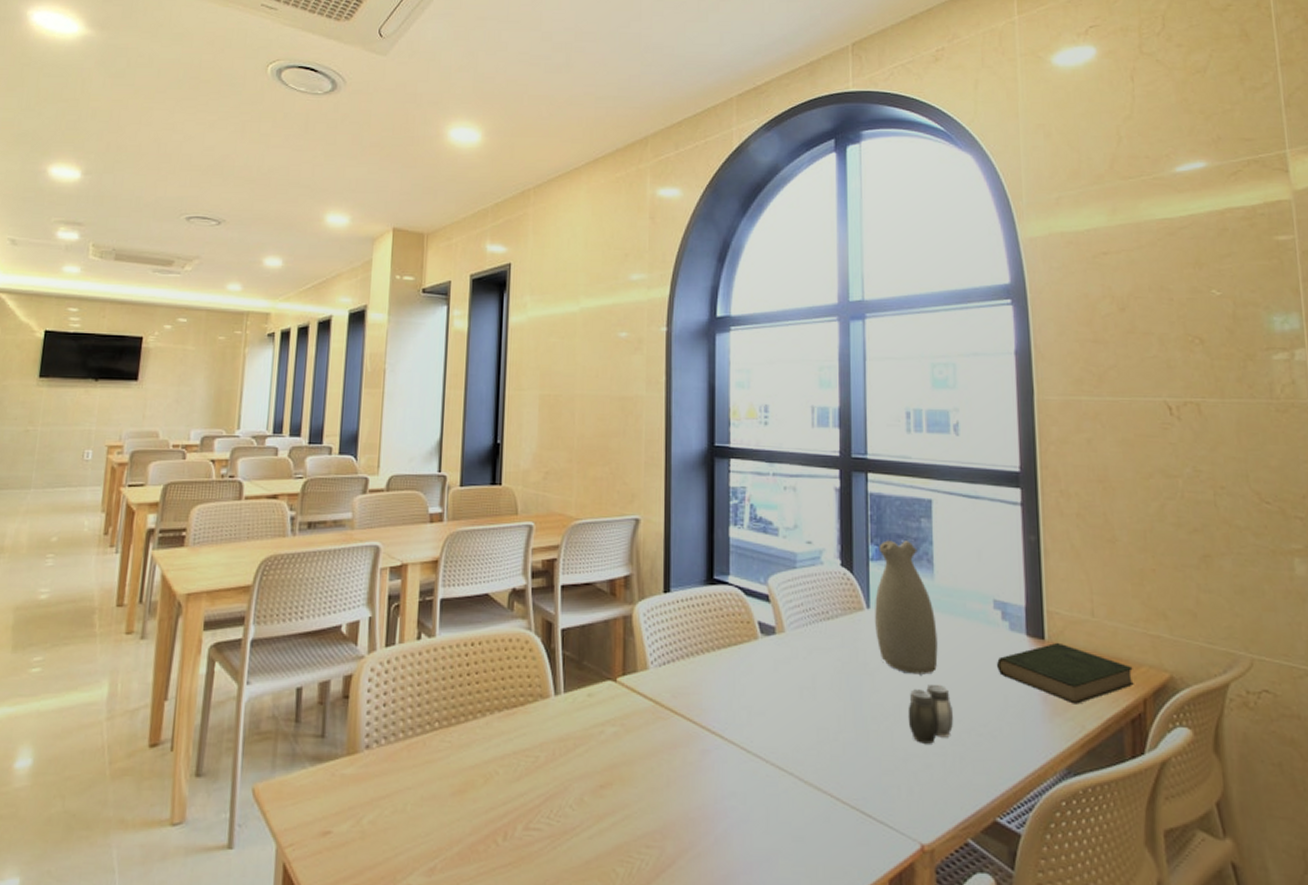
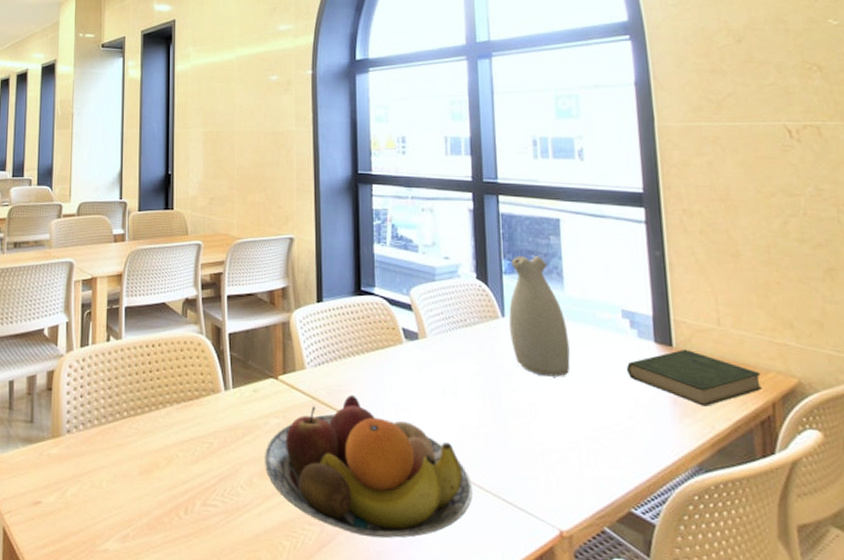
fruit bowl: none [598,698,829,860] -> present [265,395,473,539]
salt and pepper shaker: present [907,685,953,744] -> none [543,386,587,440]

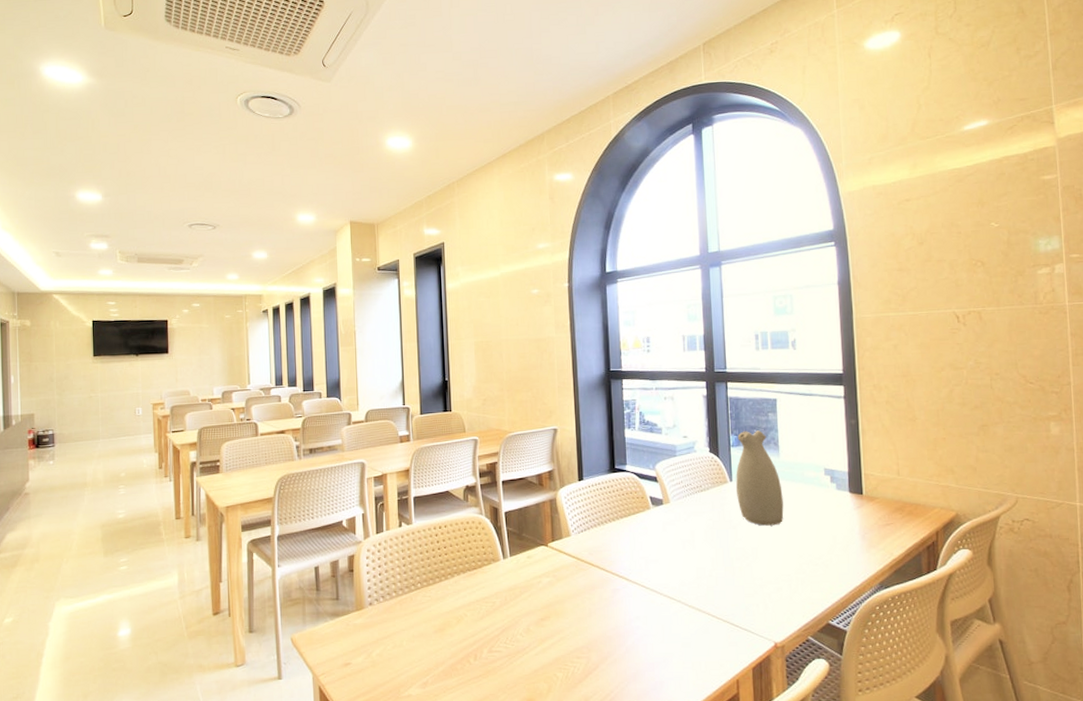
fruit bowl: present [265,395,473,539] -> none [539,554,707,663]
book: present [627,349,762,407] -> none [828,495,929,539]

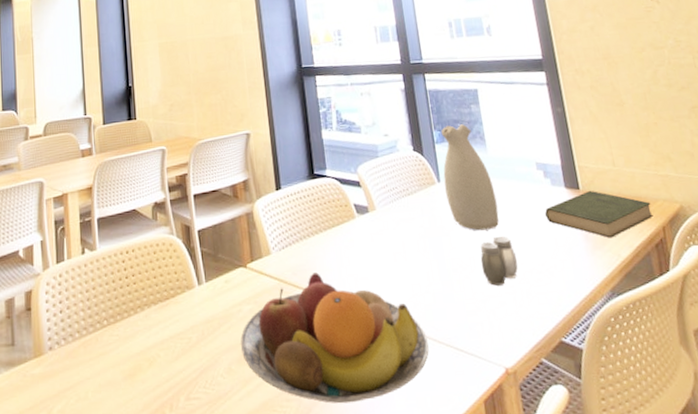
fruit bowl: none [539,554,707,663] -> present [240,272,429,404]
salt and pepper shaker: none [762,532,796,574] -> present [480,237,518,286]
book: none [828,495,929,539] -> present [545,190,653,238]

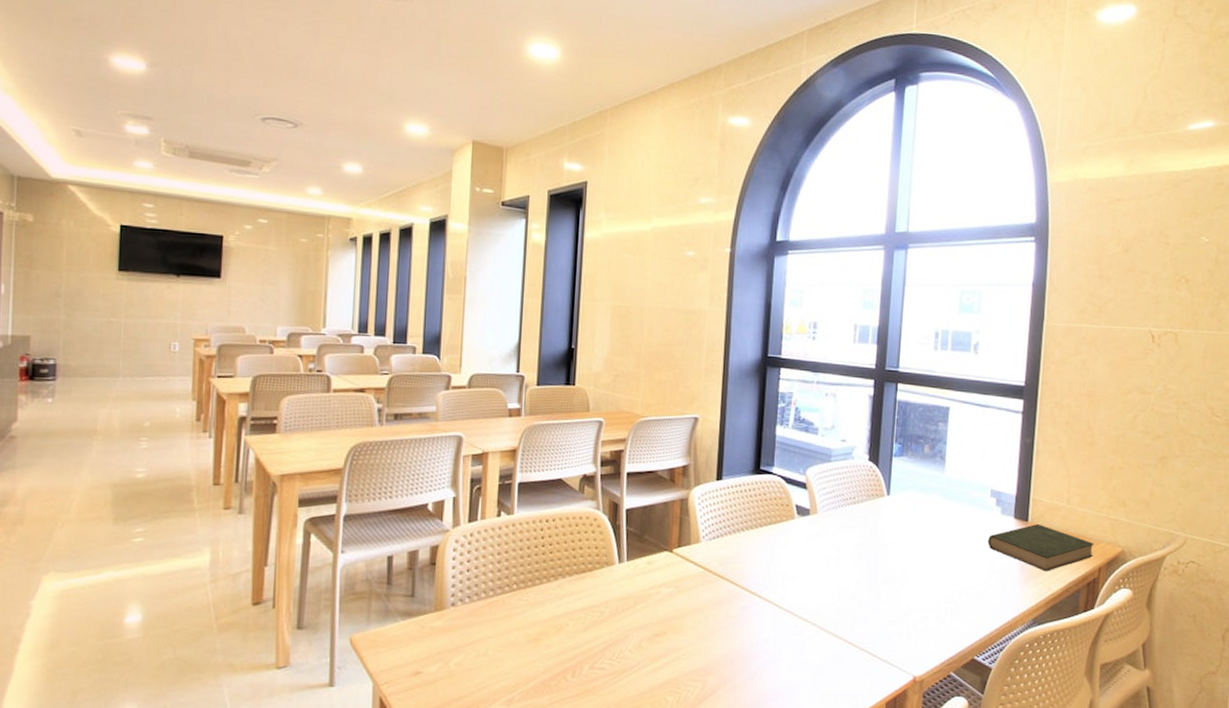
fruit bowl: present [240,272,429,404] -> none [654,566,844,690]
vase: present [441,124,499,231] -> none [892,440,943,548]
salt and pepper shaker: present [480,237,518,286] -> none [912,556,949,601]

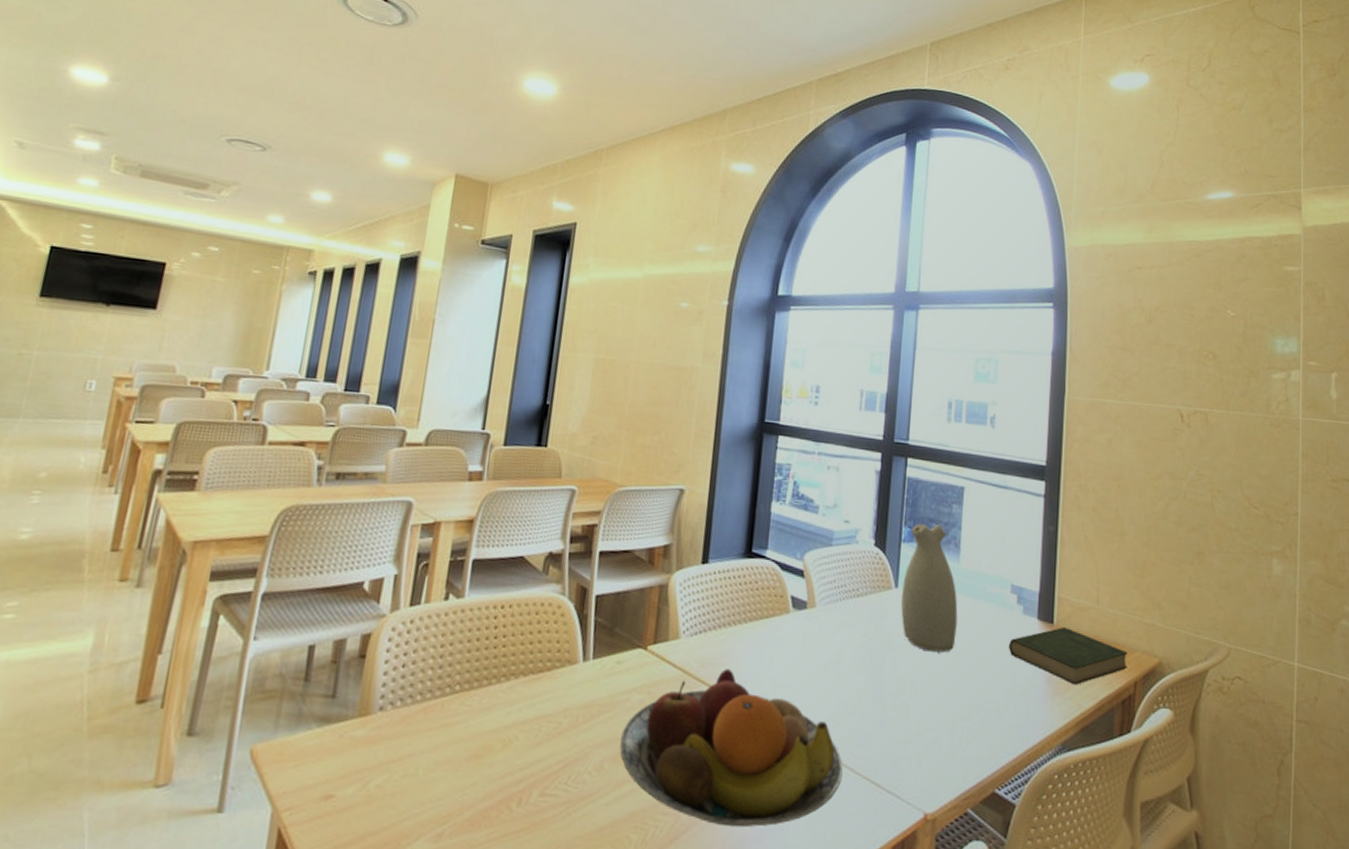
fruit bowl: none [654,566,844,690] -> present [619,669,843,828]
vase: none [892,440,943,548] -> present [901,523,958,653]

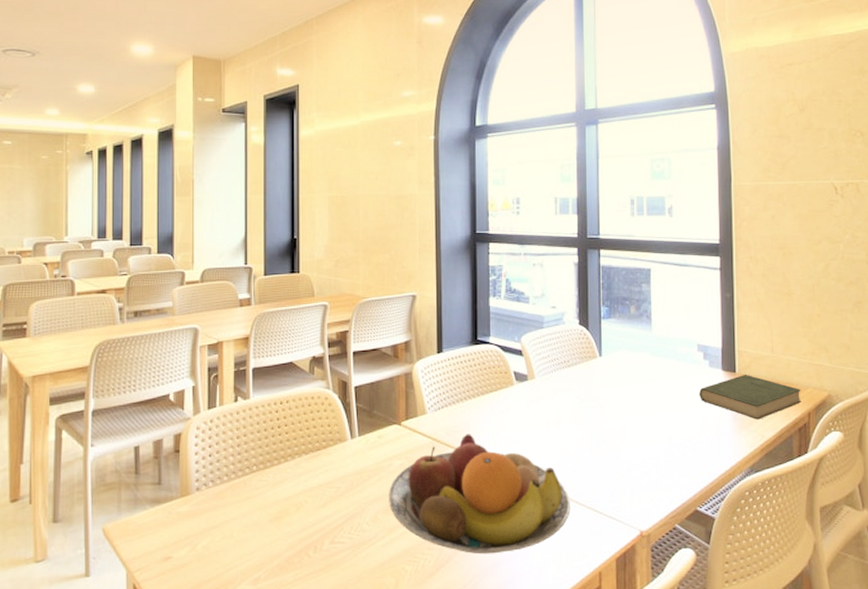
vase: present [901,523,958,653] -> none [606,302,654,405]

